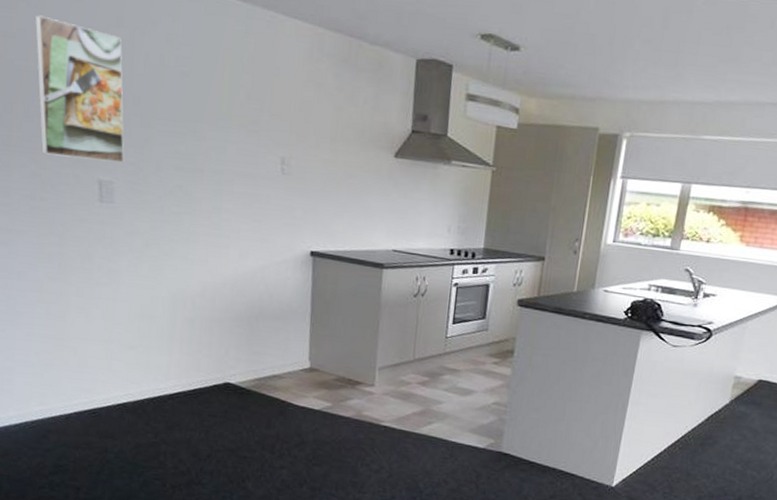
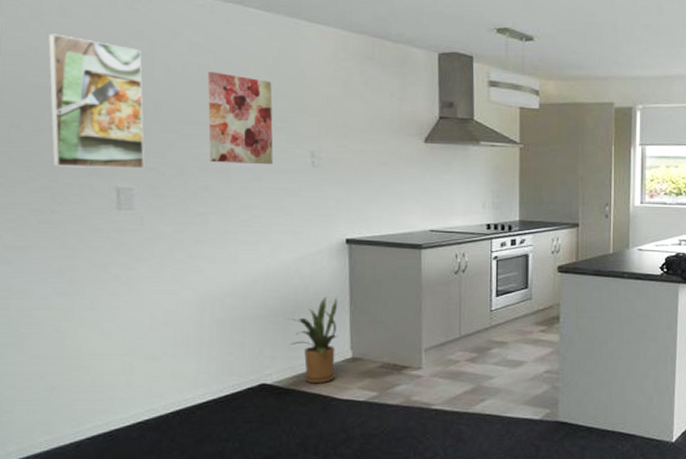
wall art: none [184,65,246,168] -> present [207,71,273,164]
house plant: none [253,306,300,389] -> present [290,297,339,384]

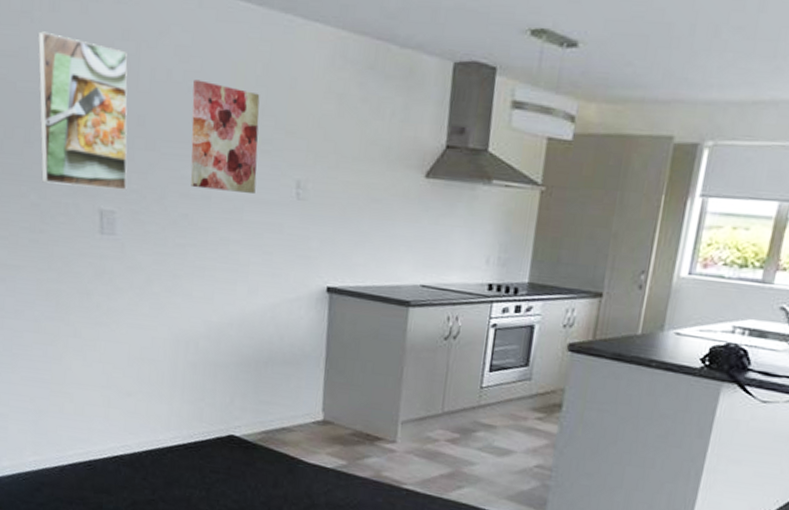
house plant: present [290,297,339,384] -> none [261,350,314,444]

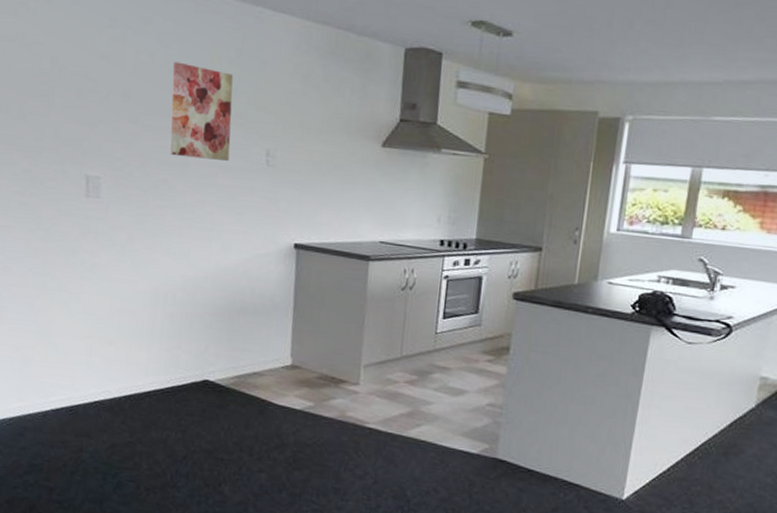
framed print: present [37,31,128,190] -> none [32,19,114,158]

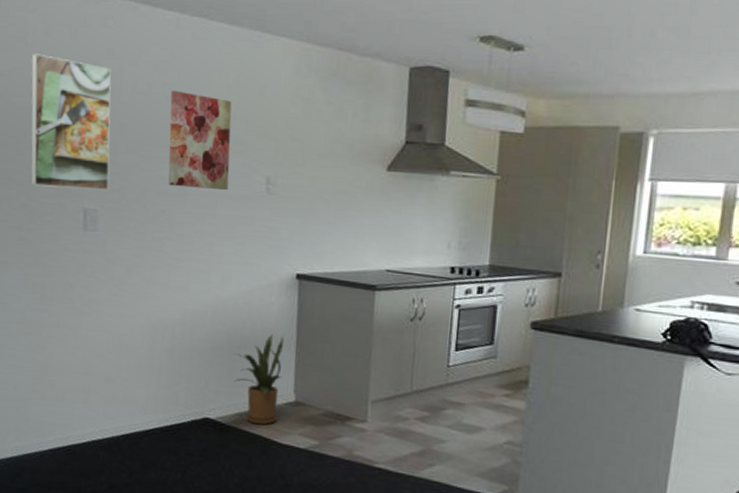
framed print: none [32,19,114,158] -> present [30,53,111,190]
house plant: none [233,301,282,387] -> present [234,334,285,425]

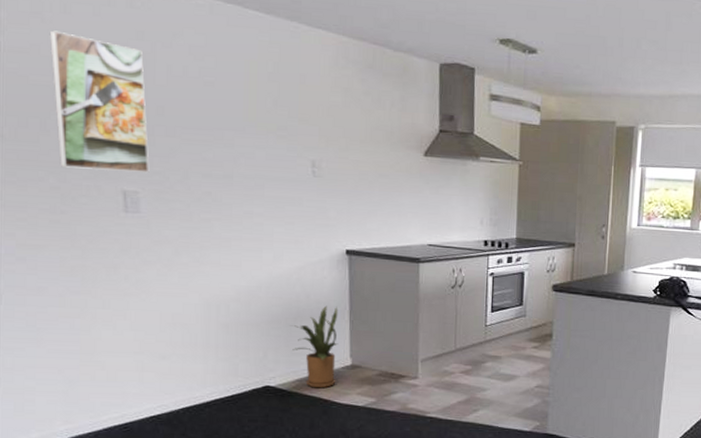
wall art: present [168,90,232,190] -> none [209,75,275,172]

